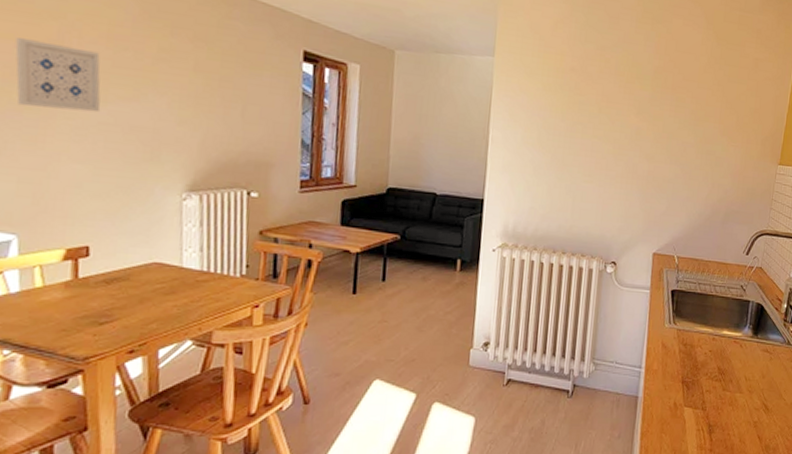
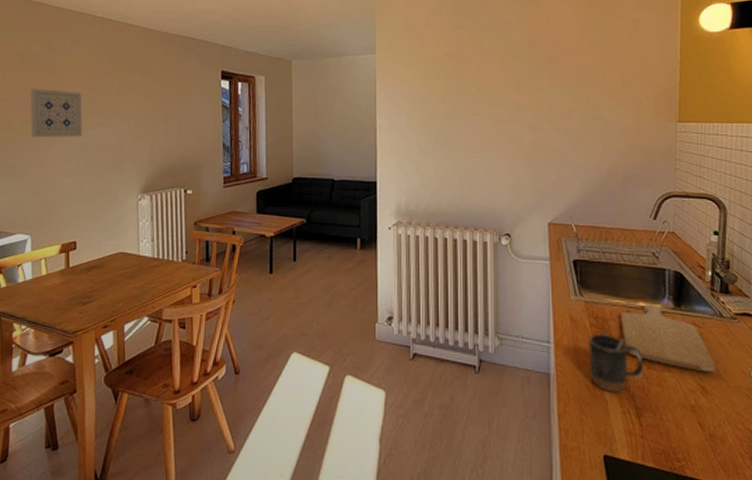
mug: none [672,358,721,413] -> present [587,332,644,393]
chopping board: none [706,331,779,393] -> present [621,303,716,373]

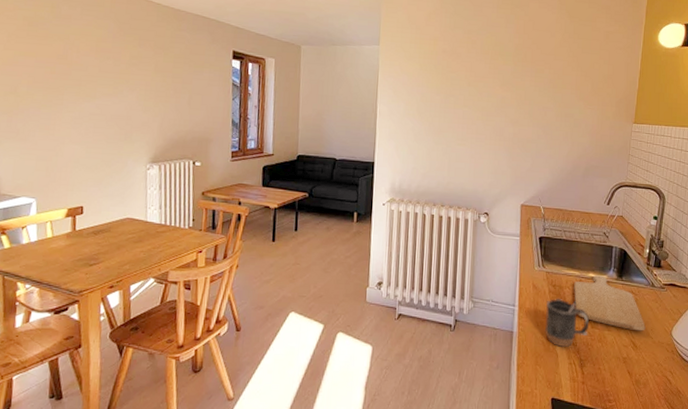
wall art: present [30,89,83,138] -> none [36,55,92,106]

